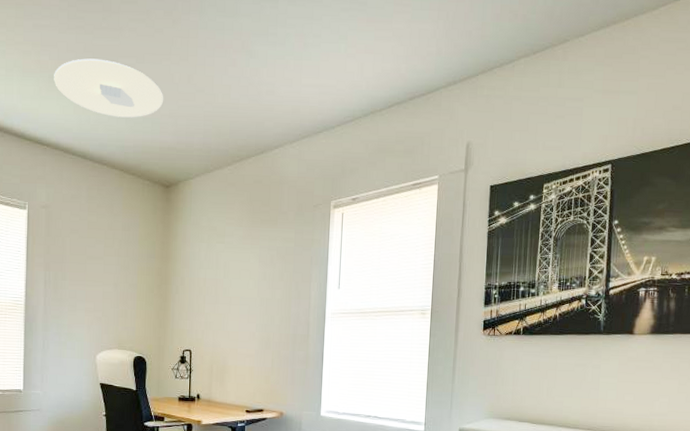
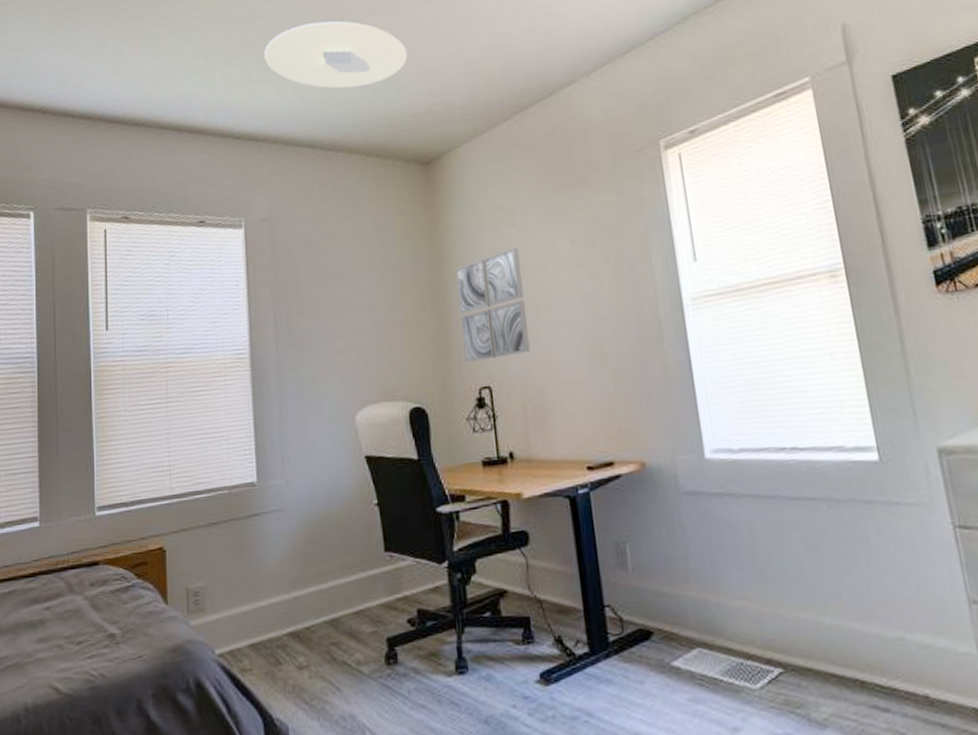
wall art: none [176,258,223,333] -> present [455,247,531,363]

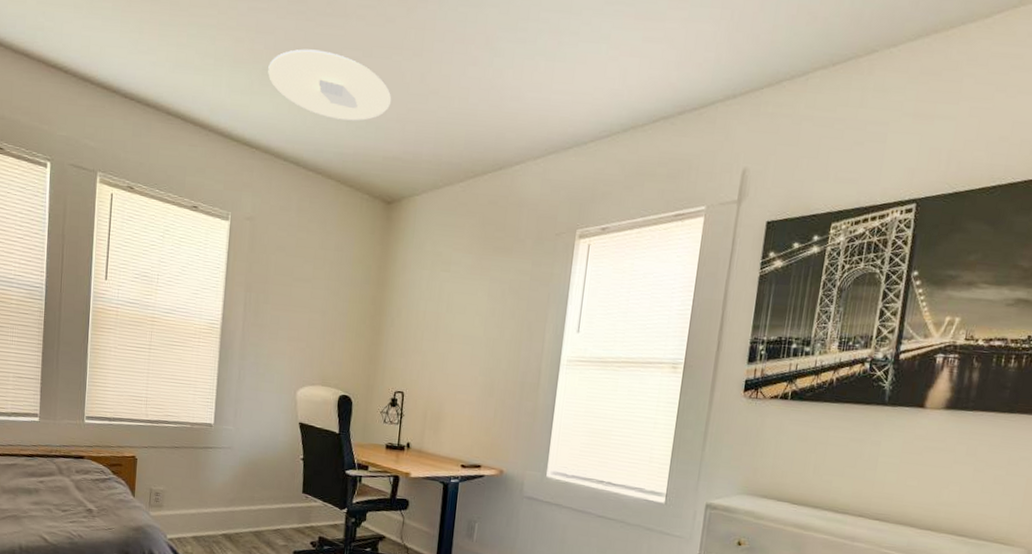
wall art: present [455,247,531,363] -> none [388,289,447,373]

